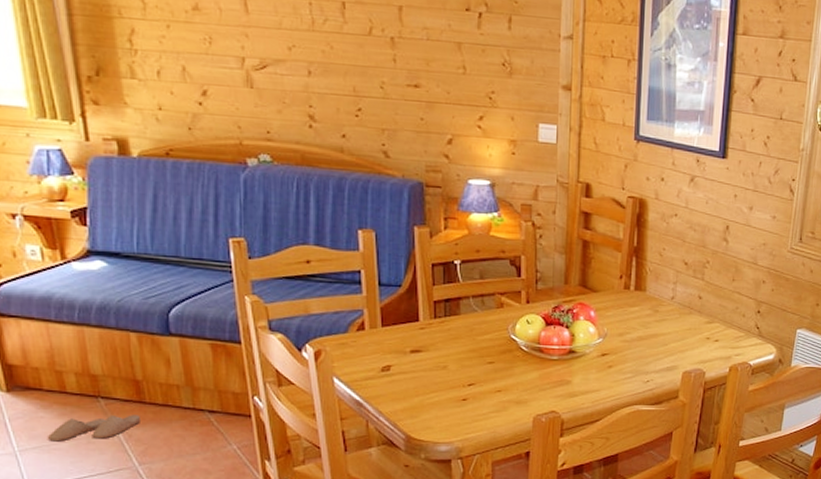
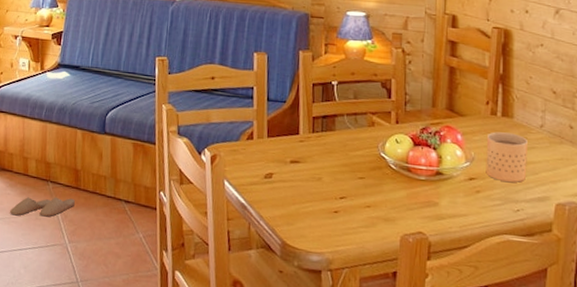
mug: none [618,306,659,356] -> present [486,132,527,183]

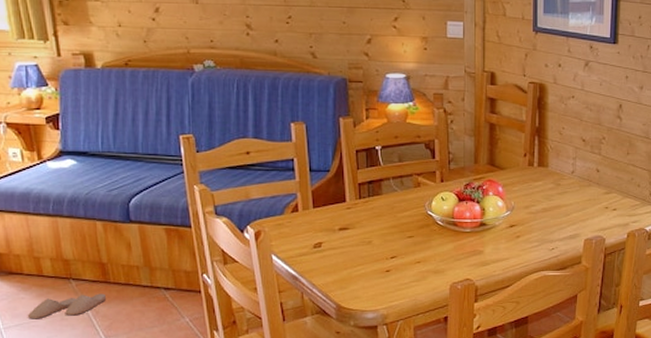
mug: present [486,132,527,183] -> none [524,181,561,226]

